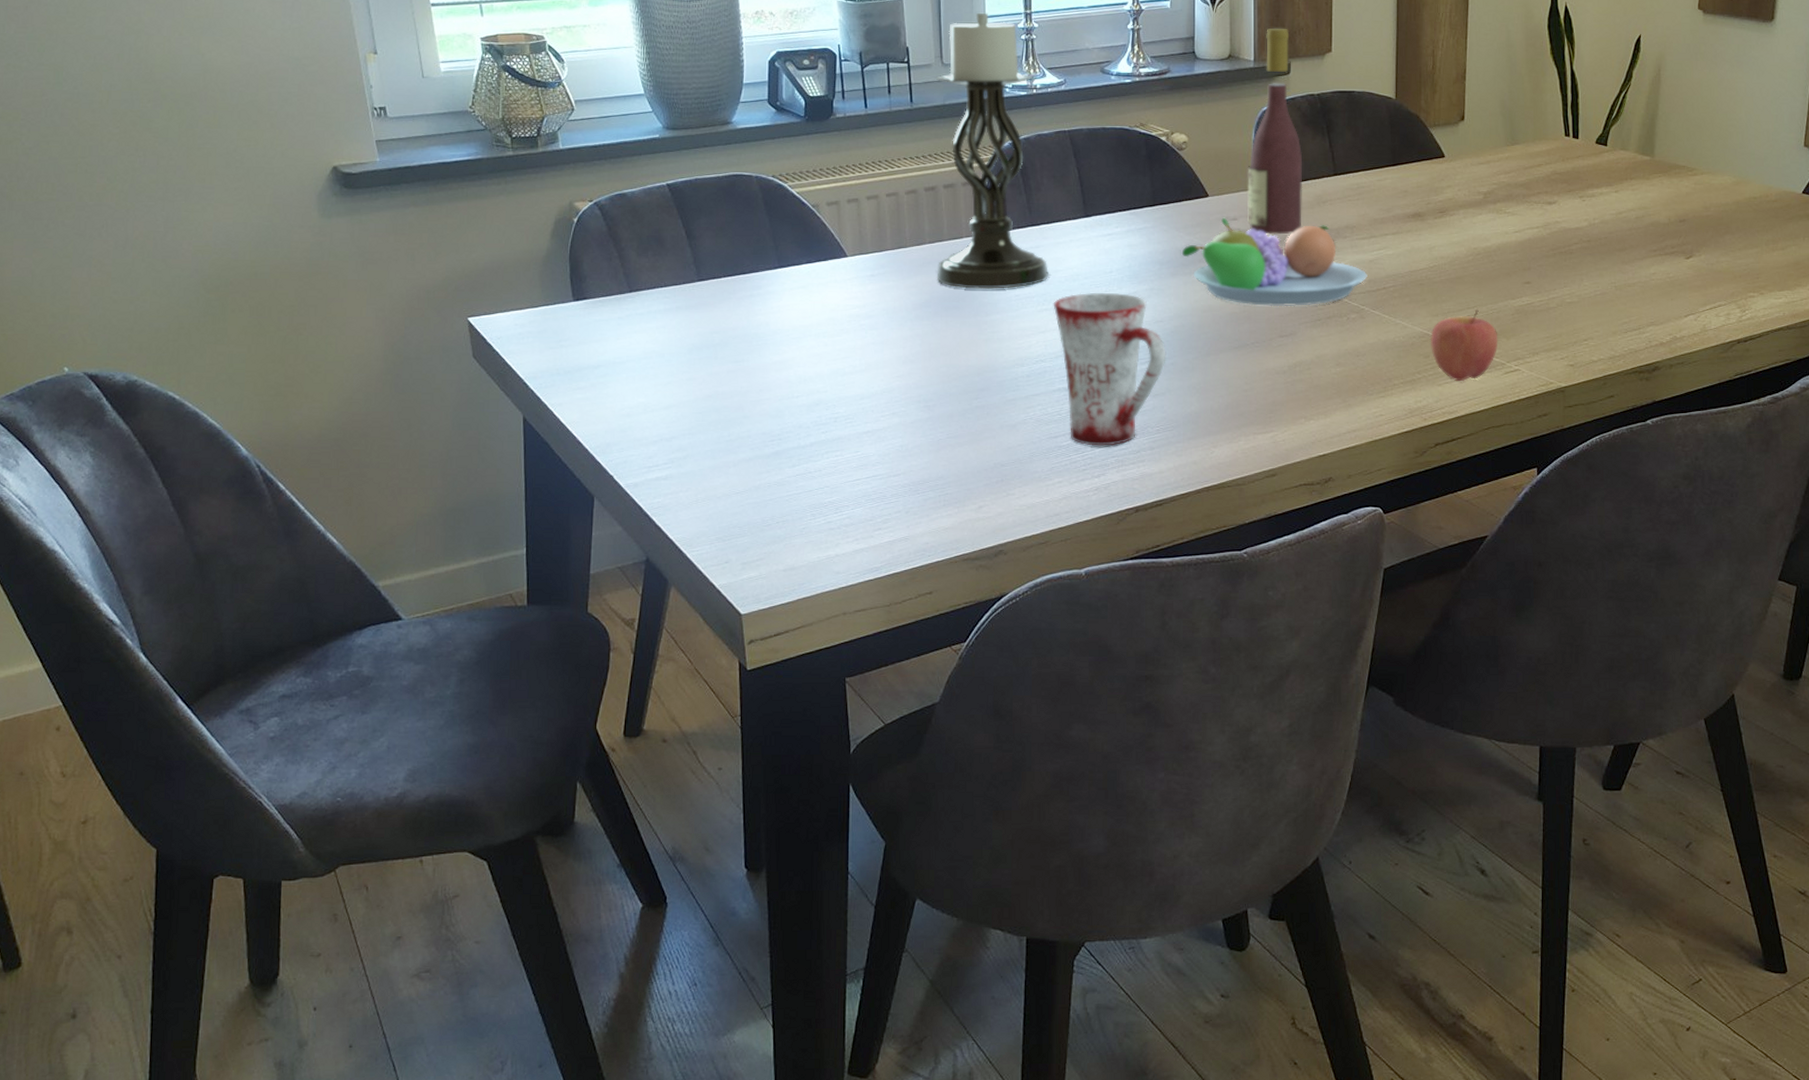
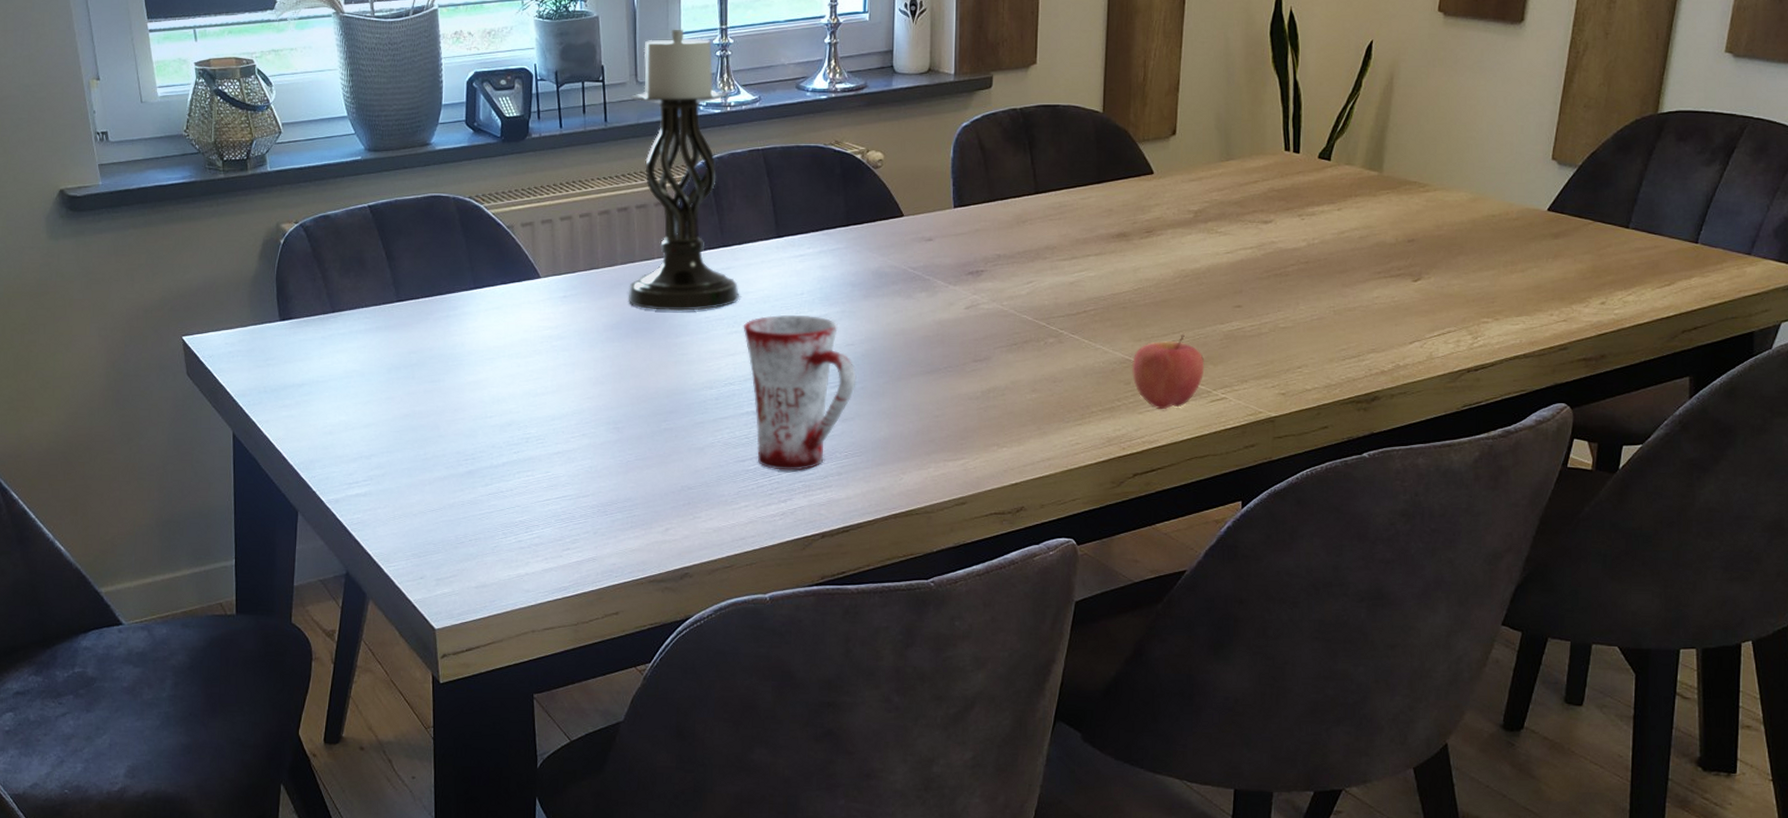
fruit bowl: present [1182,217,1367,307] -> none [875,238,1067,331]
wine bottle: present [1247,28,1303,236] -> none [943,39,1003,257]

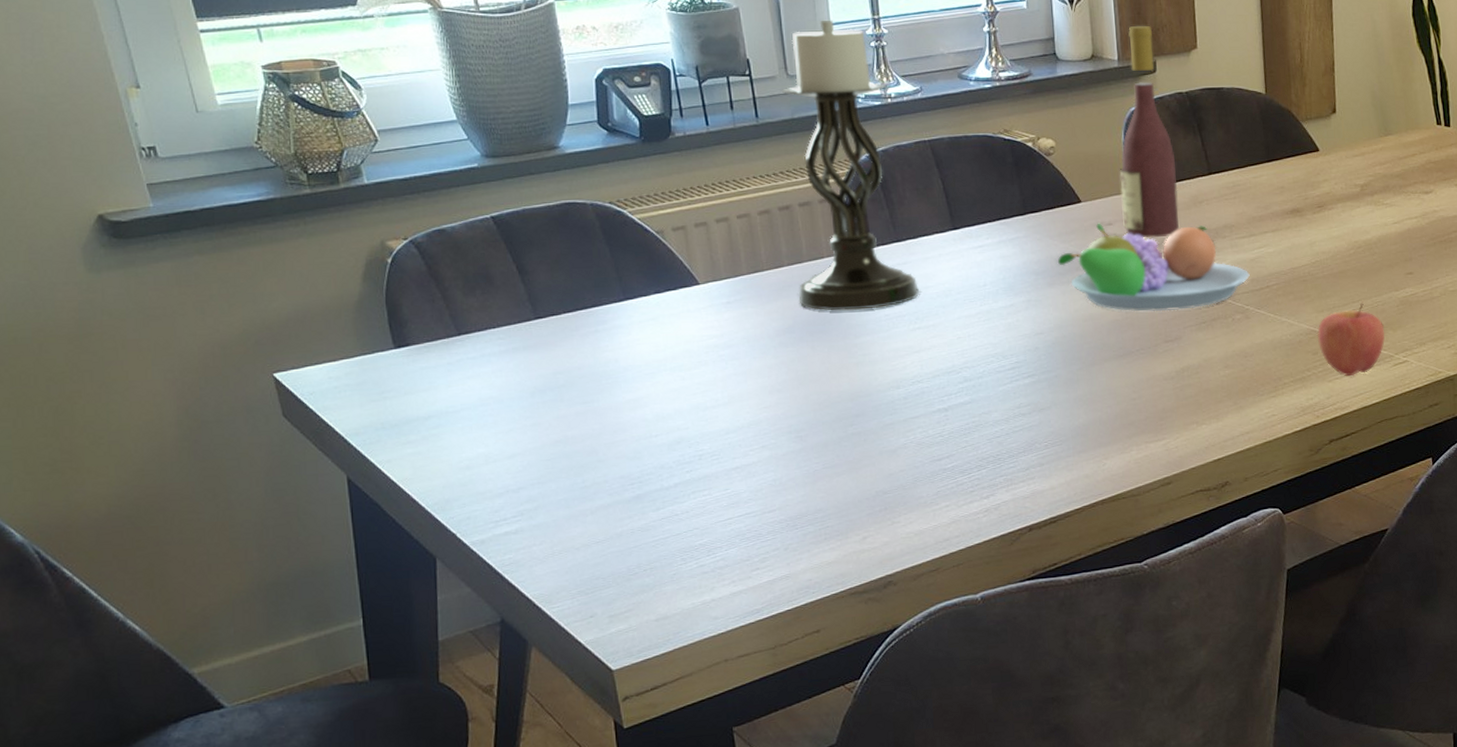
mug: present [743,315,857,471] -> none [926,307,1050,466]
fruit bowl: none [875,238,1067,331] -> present [1058,223,1250,312]
wine bottle: none [943,39,1003,257] -> present [1119,25,1179,239]

